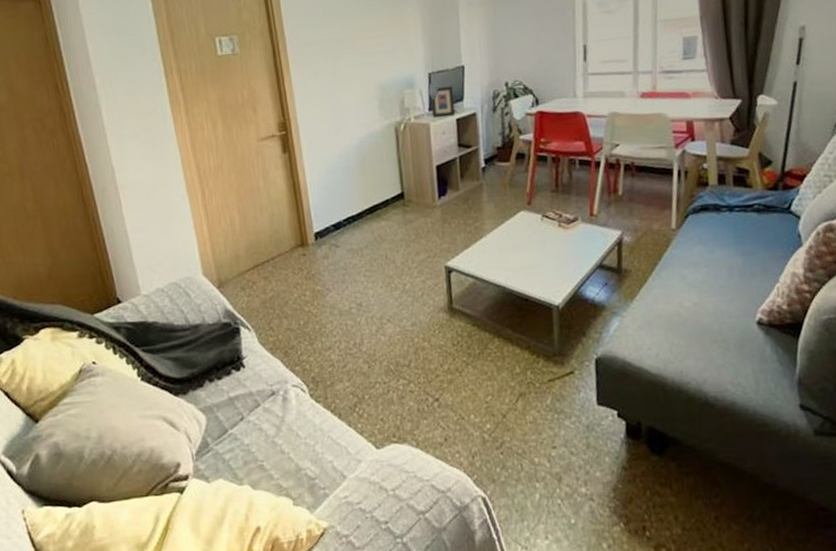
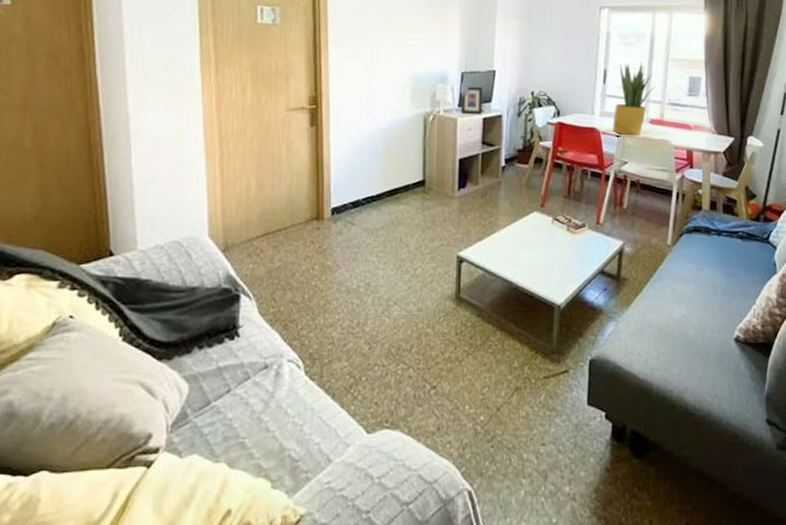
planter: none [598,29,644,116] -> present [613,61,656,136]

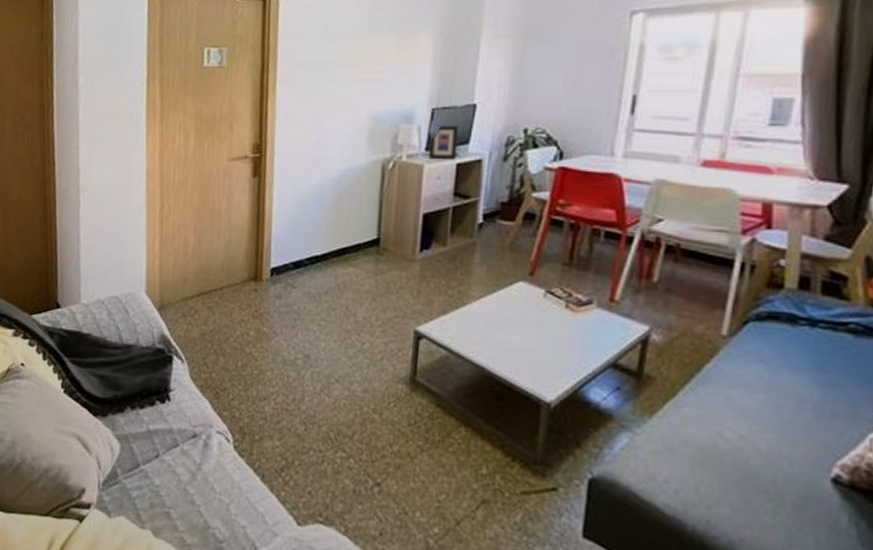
planter: present [613,61,656,136] -> none [642,81,714,184]

